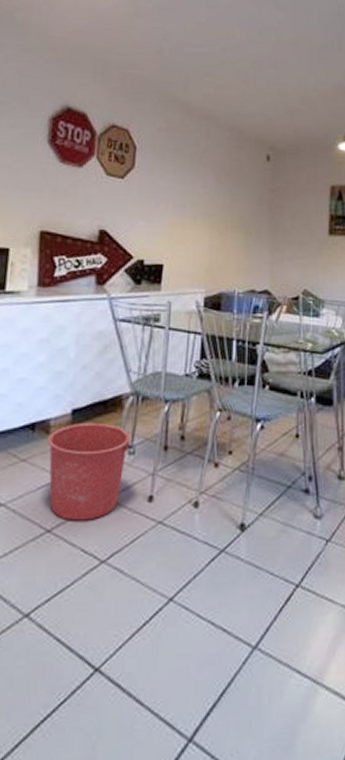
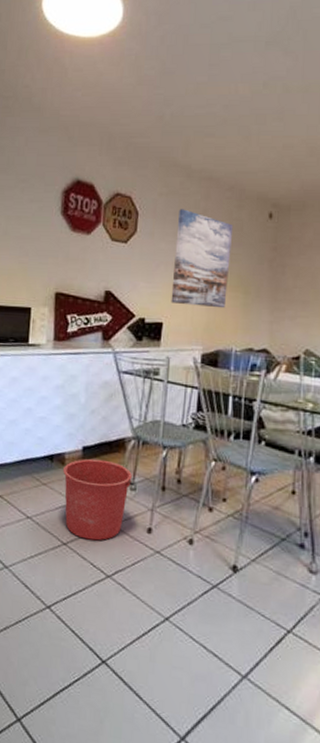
wall art: none [171,146,234,249] -> present [171,209,234,309]

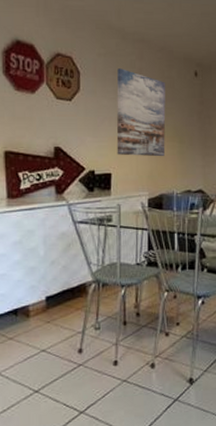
bucket: present [63,458,135,541] -> none [29,306,99,383]

